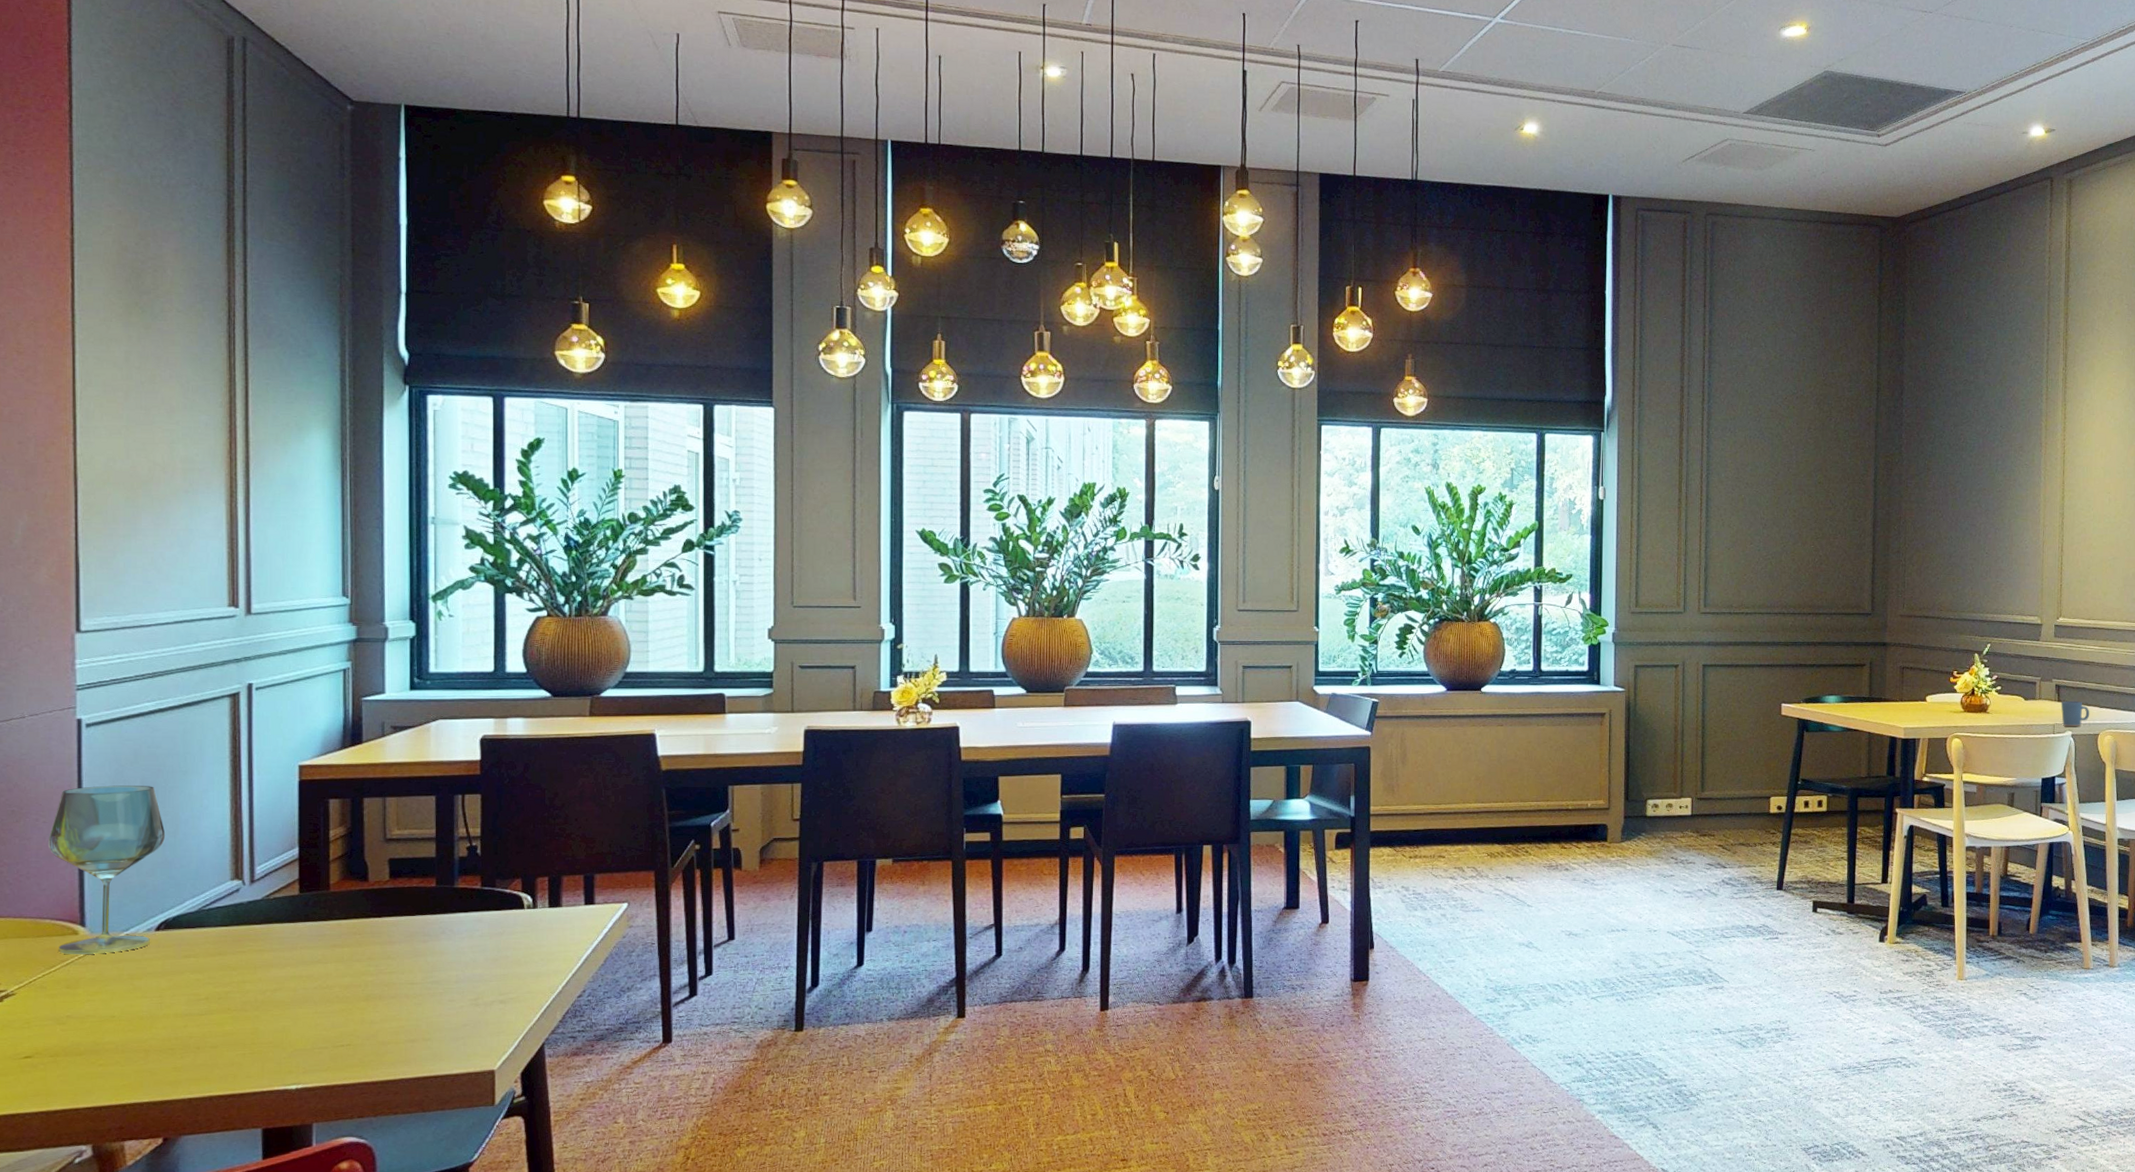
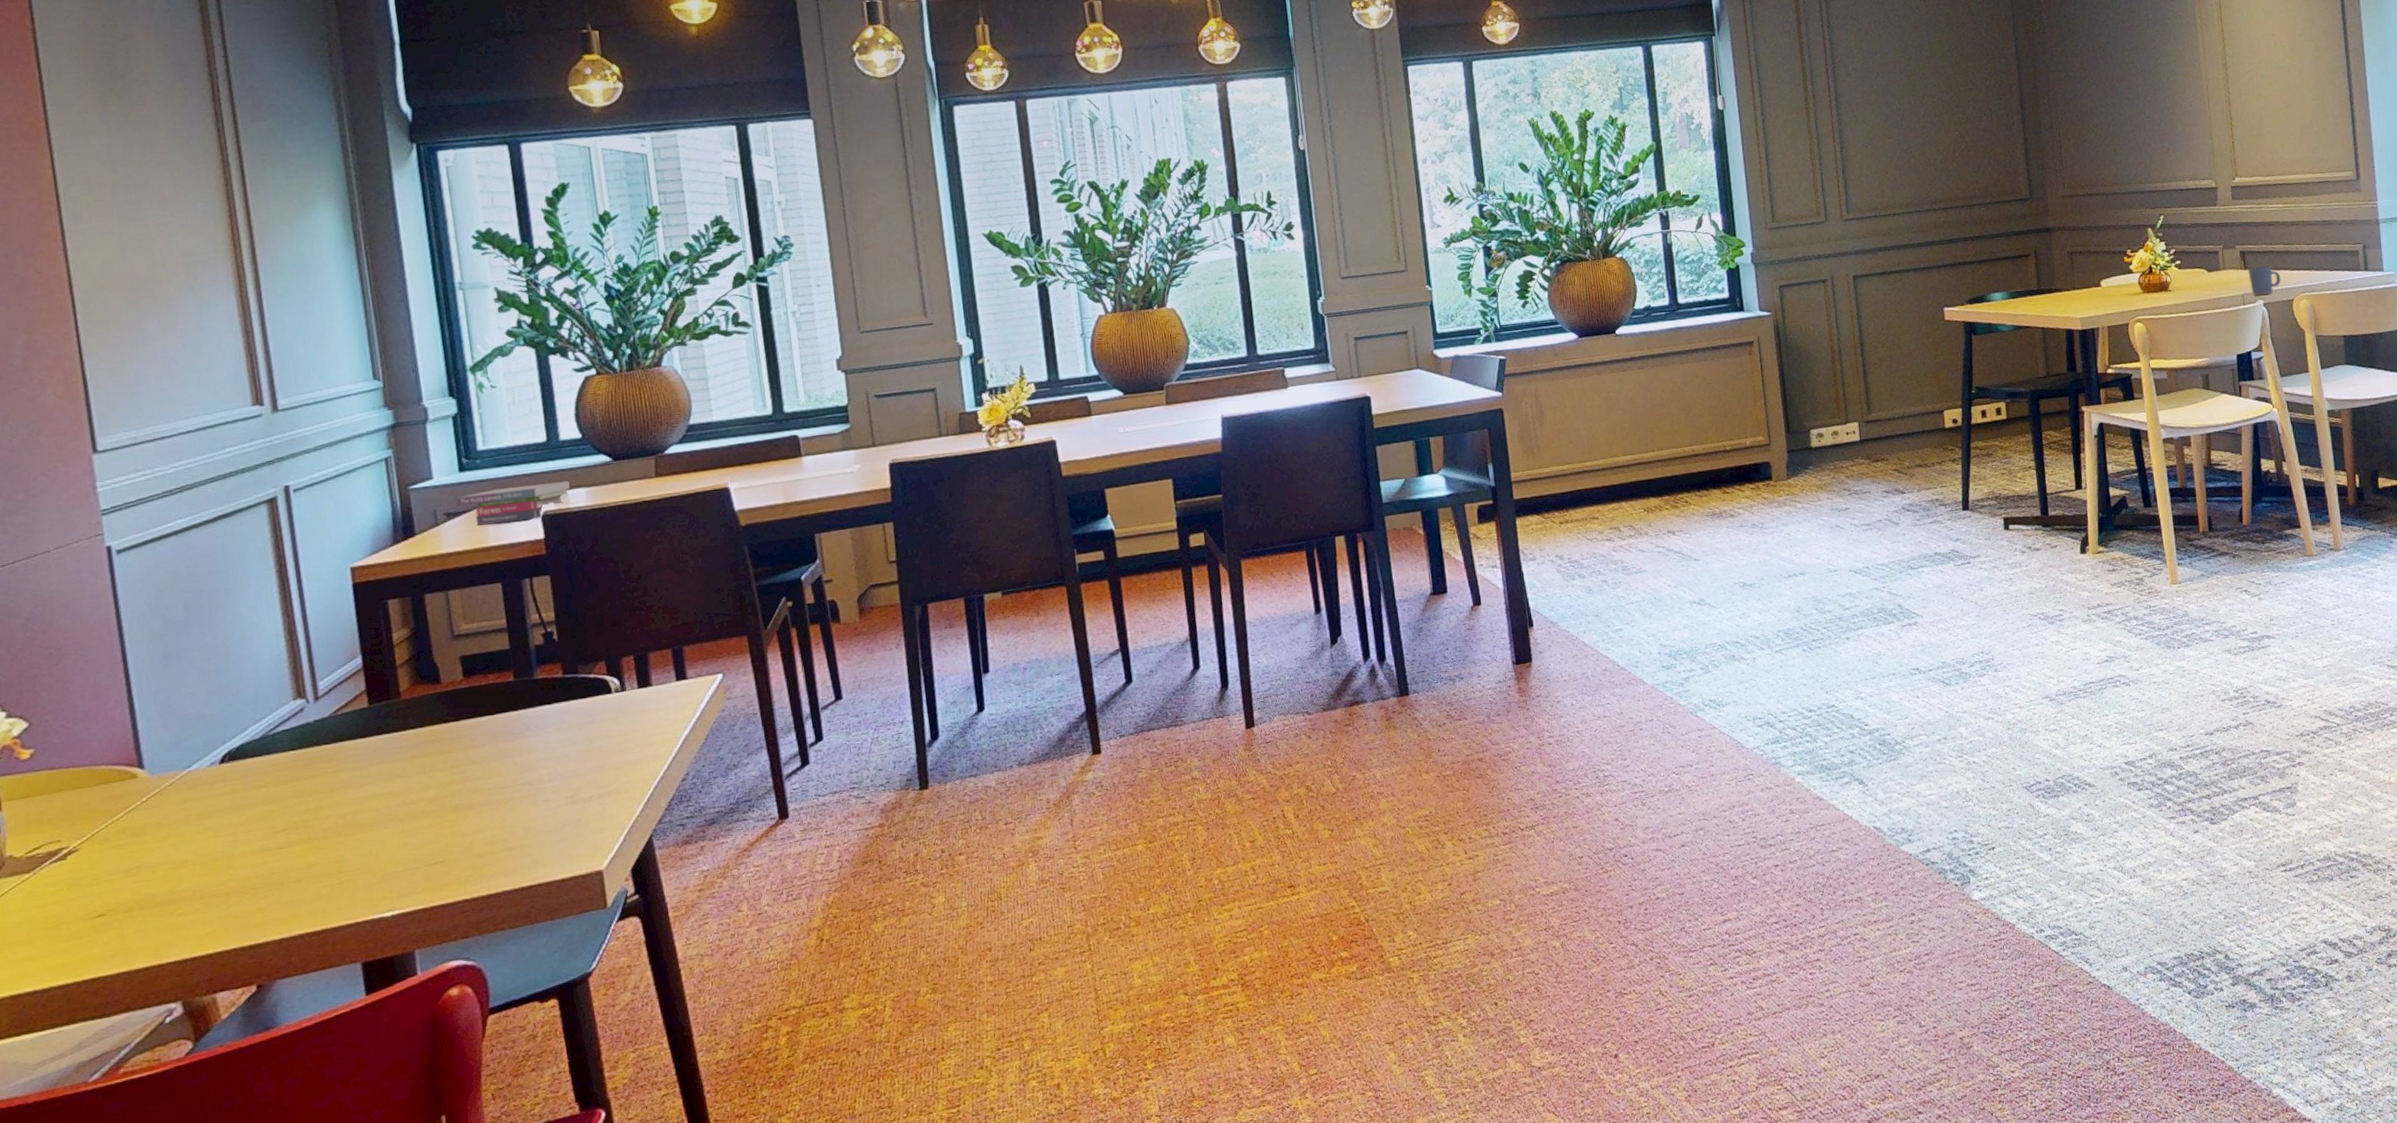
wine glass: present [47,785,166,955] -> none [91,609,218,801]
books: none [404,709,510,742] -> present [456,480,570,526]

